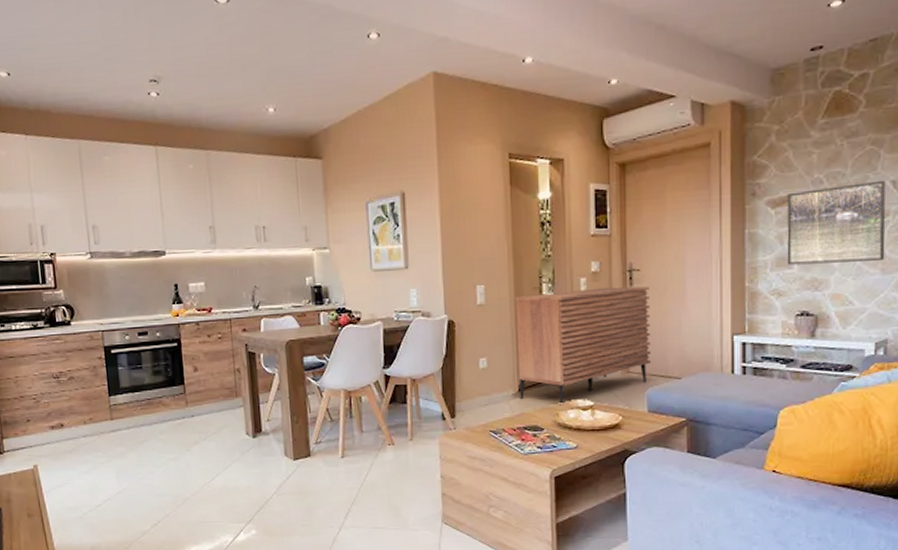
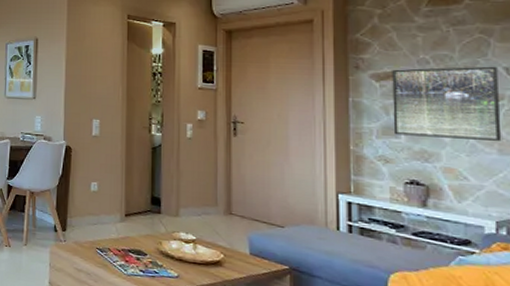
sideboard: present [515,286,652,406] -> none [125,133,254,235]

